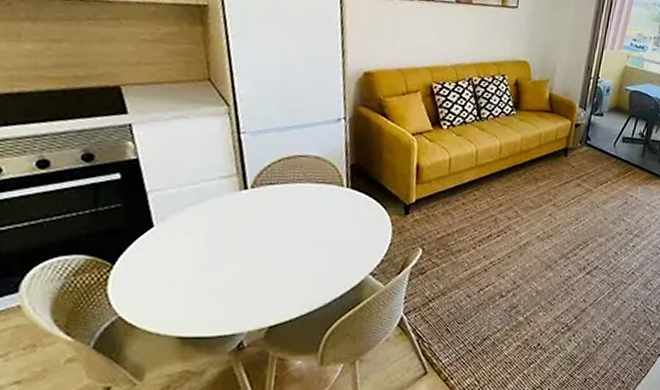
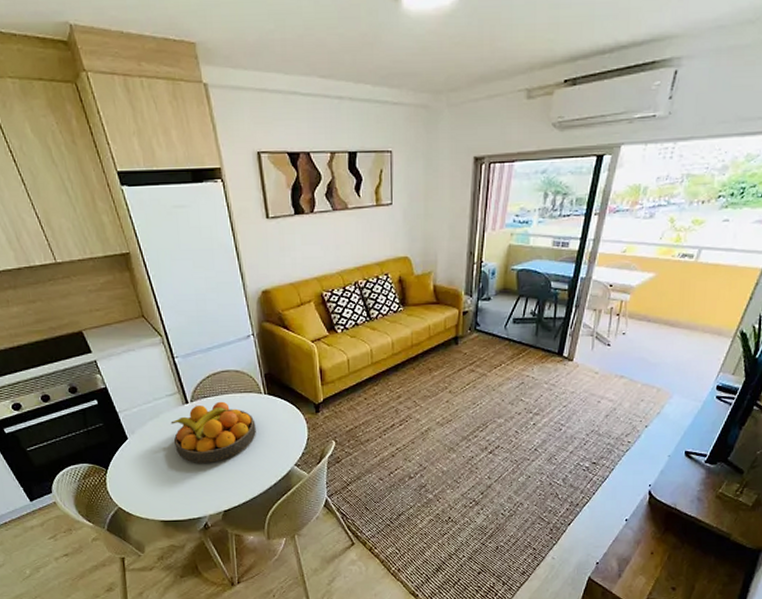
fruit bowl: none [218,190,330,265] -> present [170,401,256,463]

